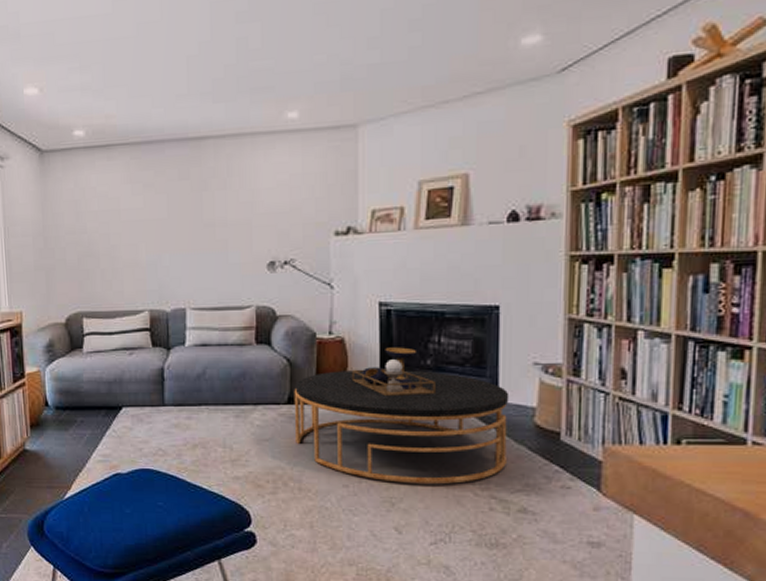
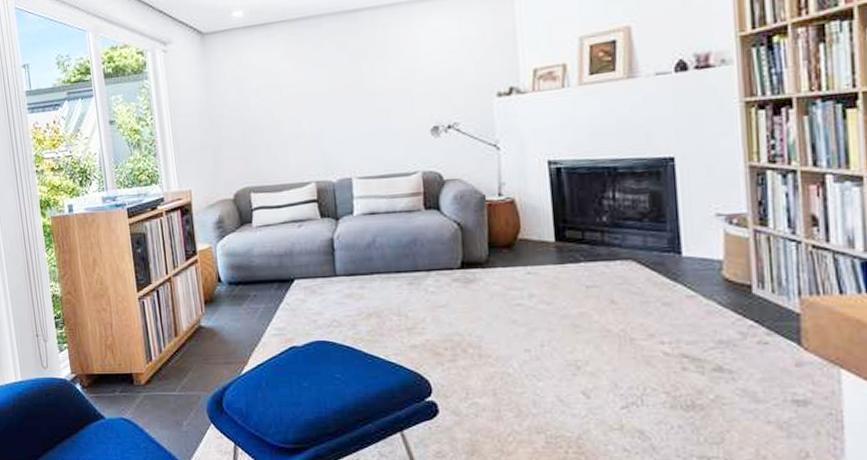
coffee table: present [294,347,510,484] -> none [466,205,696,345]

